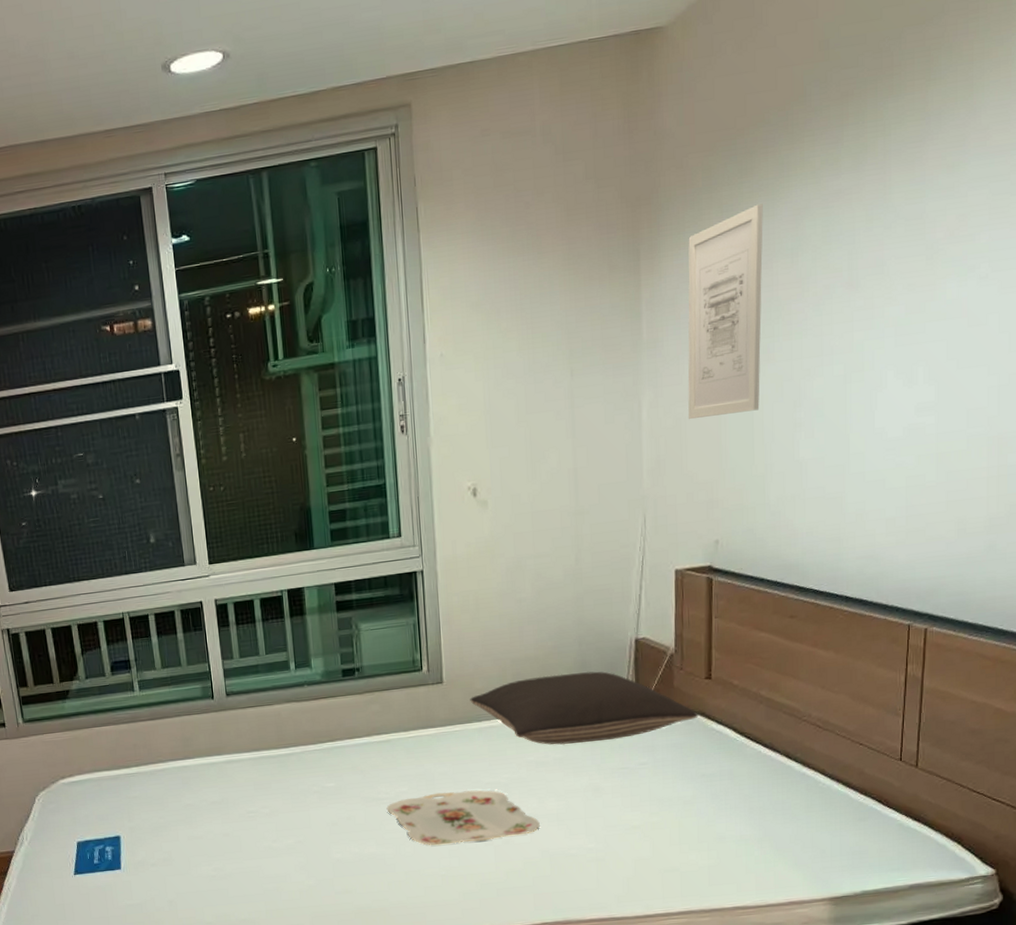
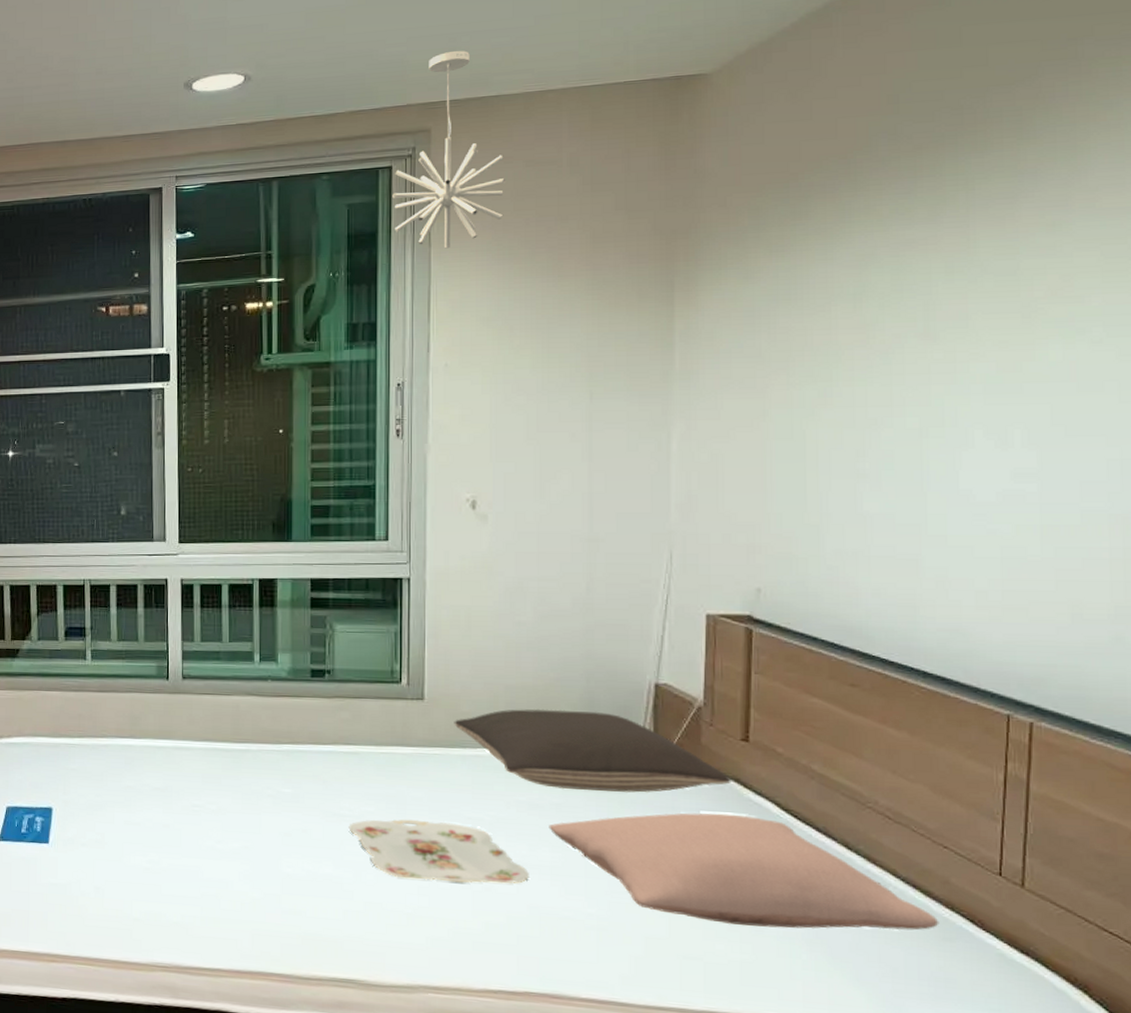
pendant light: none [379,12,486,233] -> present [392,50,506,249]
pillow: none [553,743,856,837] -> present [549,813,939,931]
wall art: present [687,203,763,420] -> none [726,247,820,457]

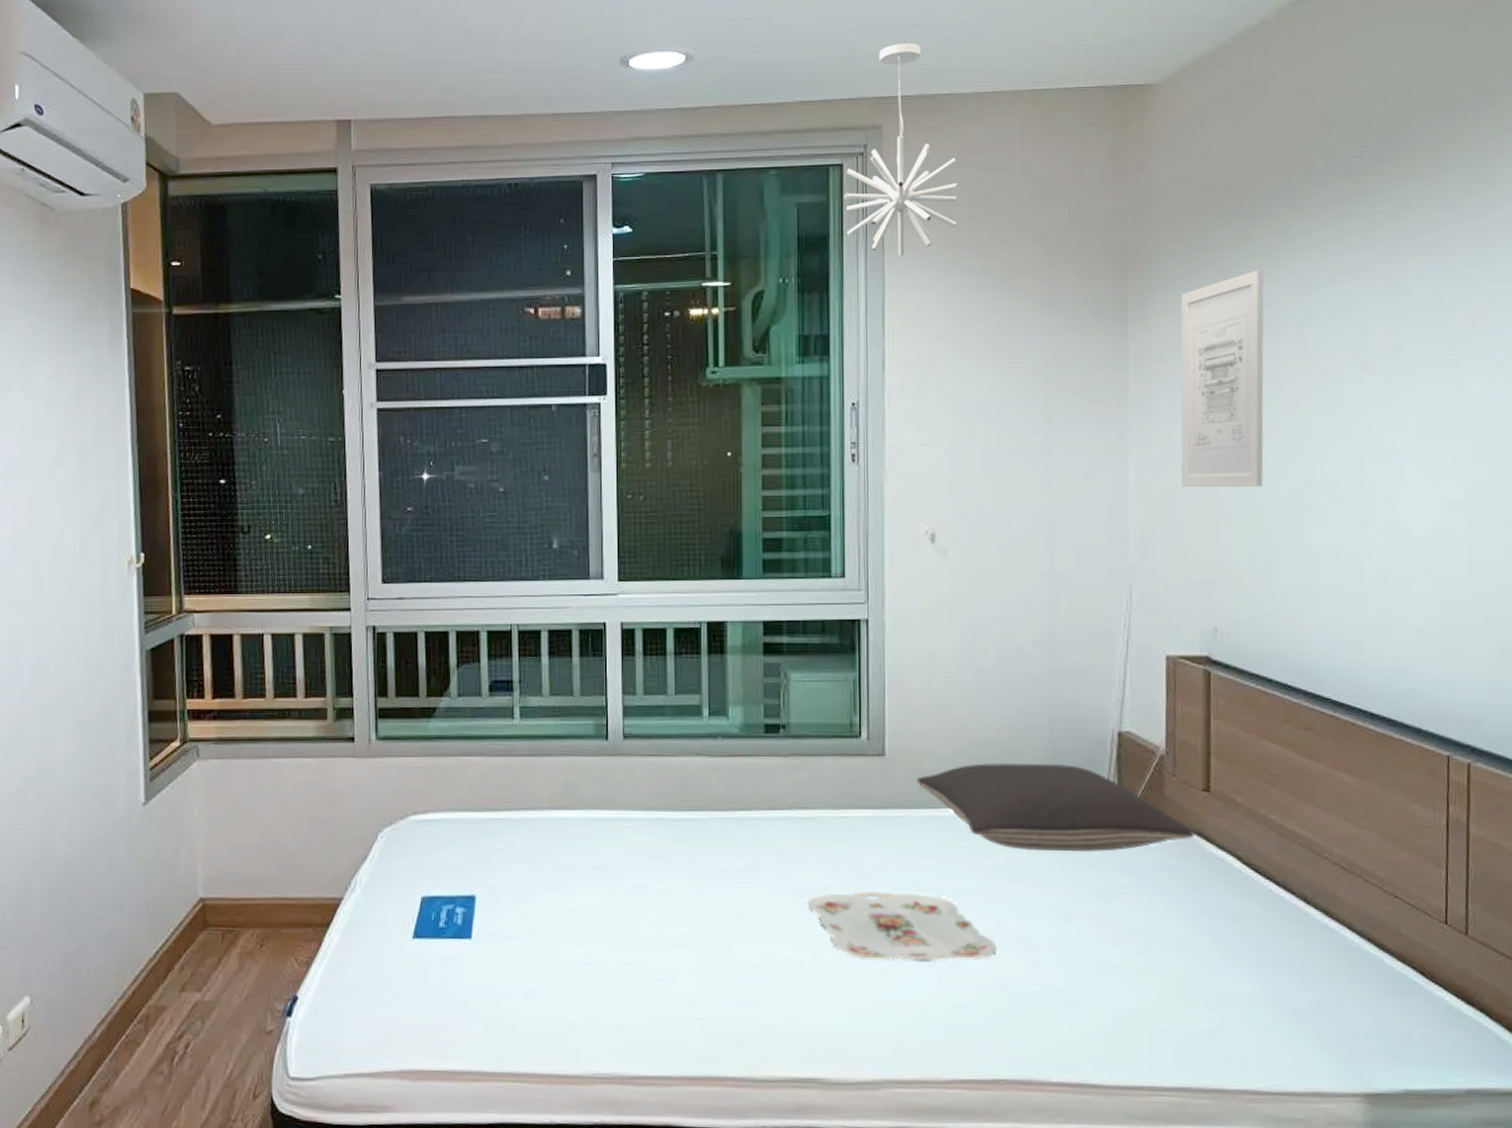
pillow: present [549,813,939,931] -> none [1015,870,1393,992]
wall art: none [726,247,820,457] -> present [1180,270,1264,488]

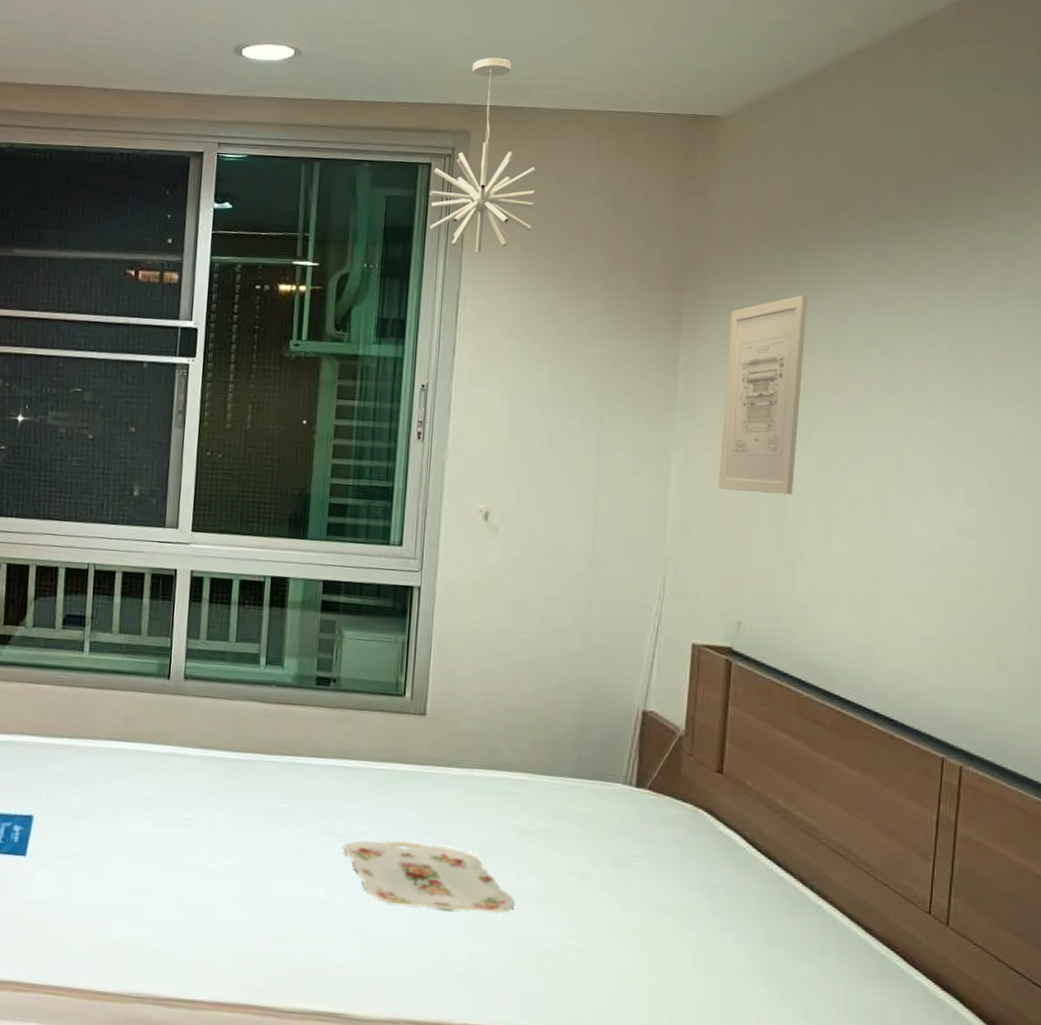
pillow: present [916,762,1194,851] -> none [453,730,705,821]

